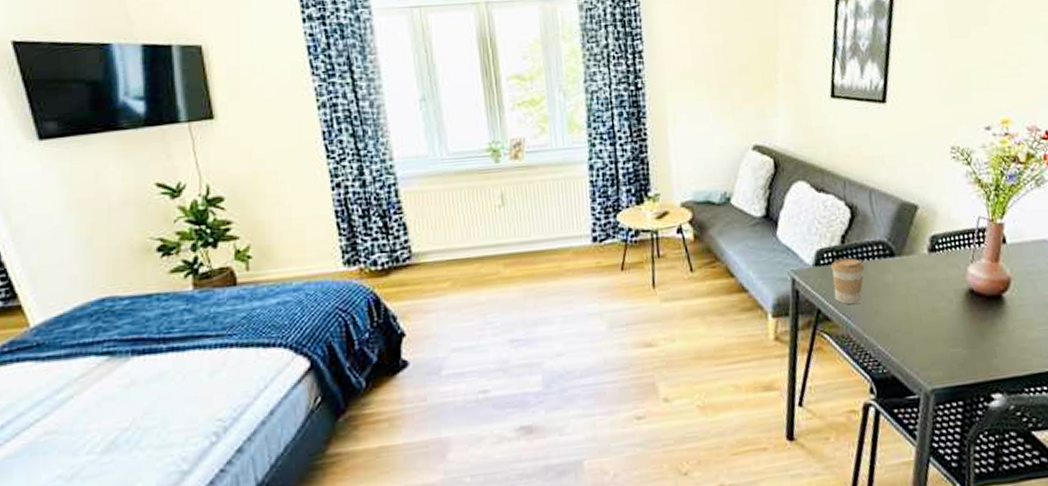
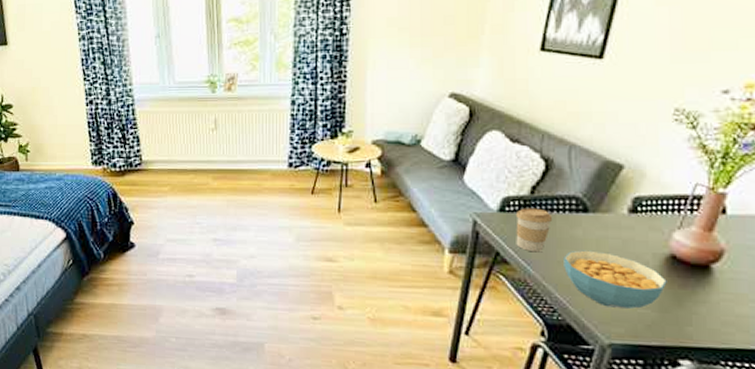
cereal bowl: none [879,295,971,352] -> present [564,250,667,309]

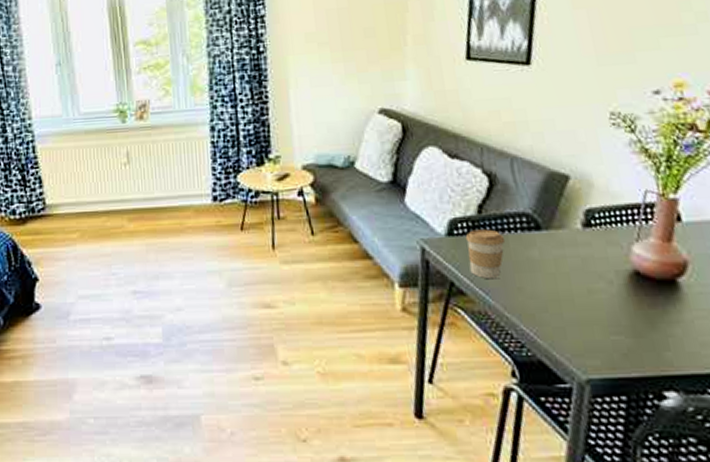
cereal bowl: present [564,250,667,309] -> none [523,272,636,337]

